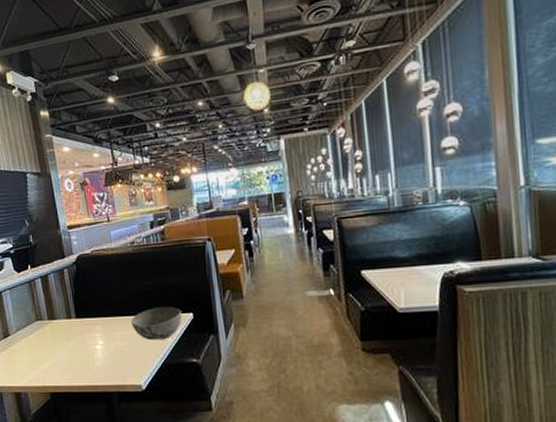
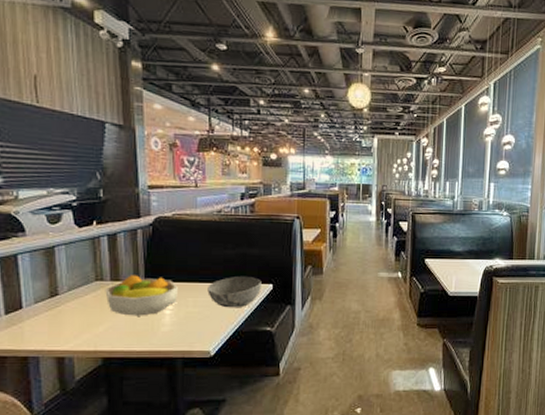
fruit bowl: none [44,313,106,352] -> present [105,275,178,316]

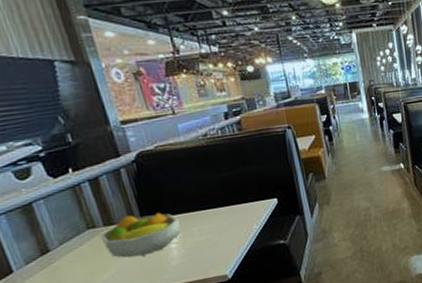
bowl: present [207,275,262,308] -> none [210,195,266,230]

